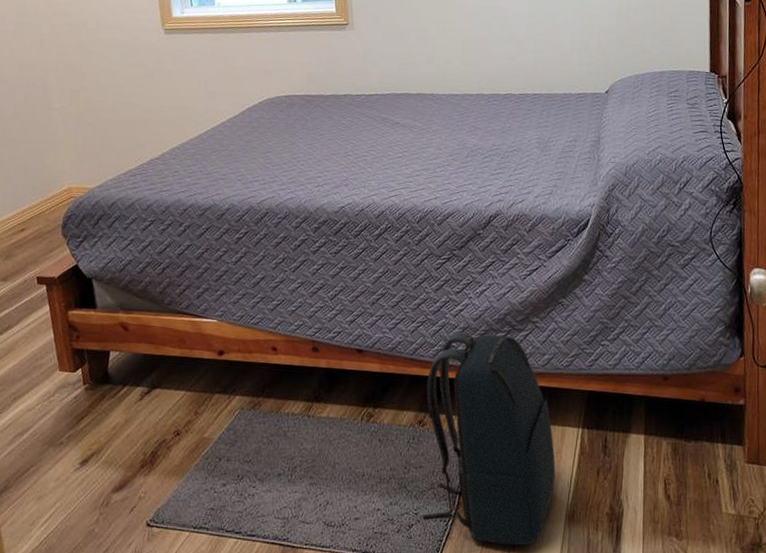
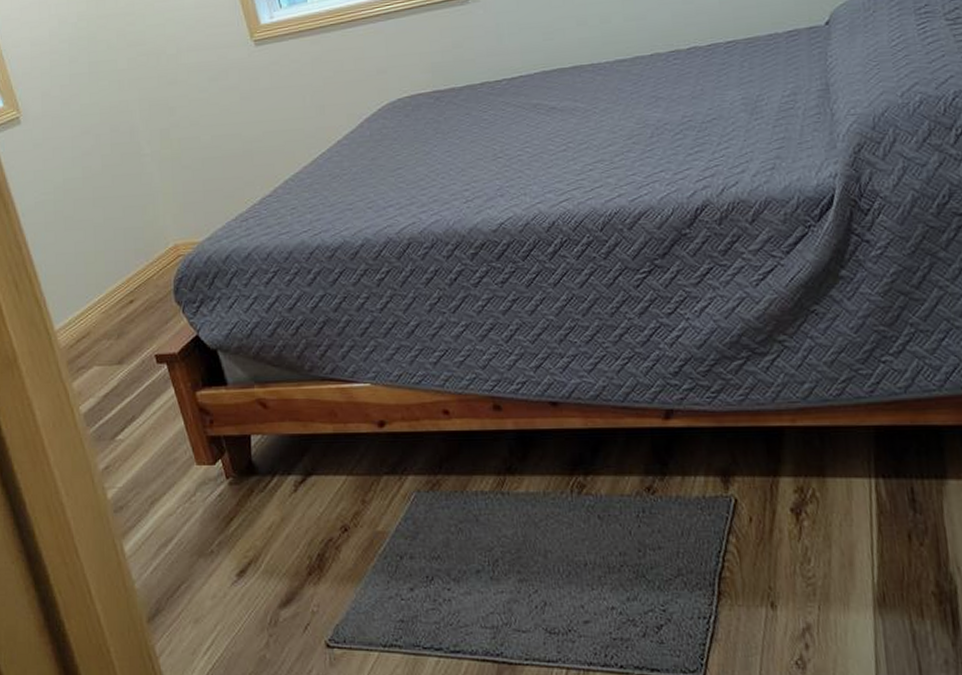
backpack: present [423,331,556,546] -> none [648,363,851,645]

